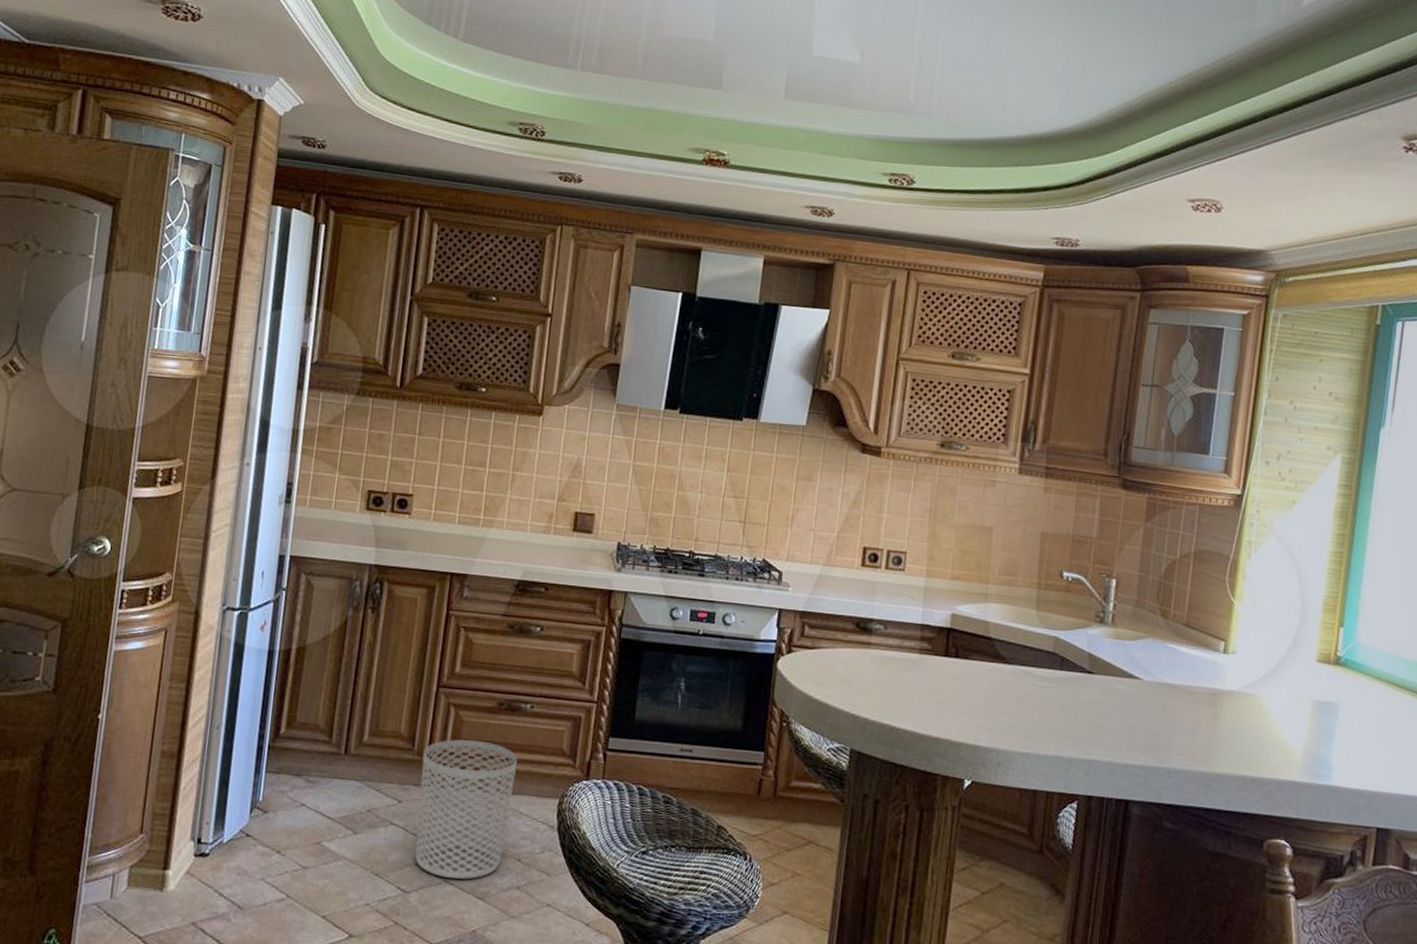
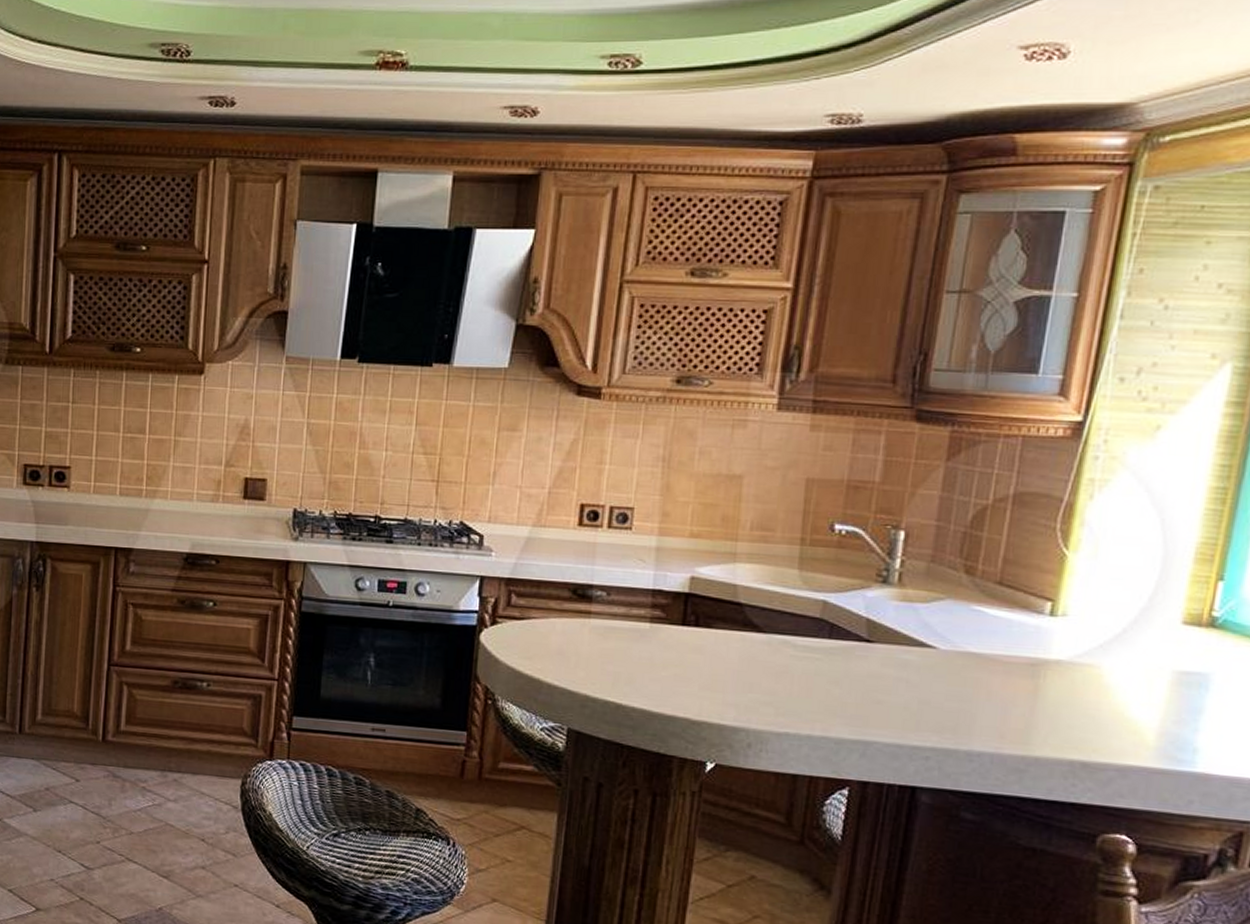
waste bin: present [415,739,518,880] -> none [96,718,196,858]

